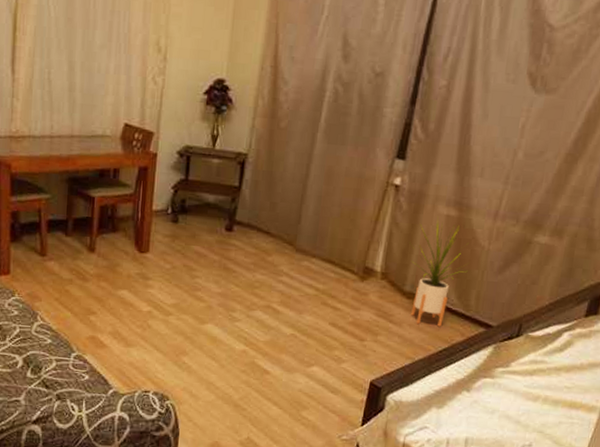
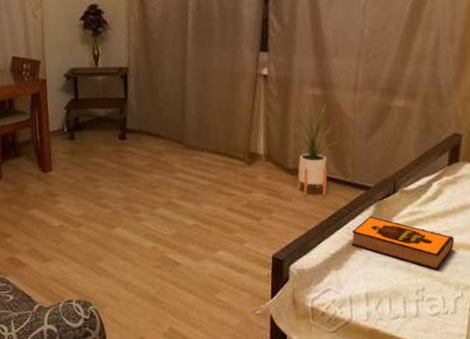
hardback book: none [459,357,576,428] -> present [351,216,454,271]

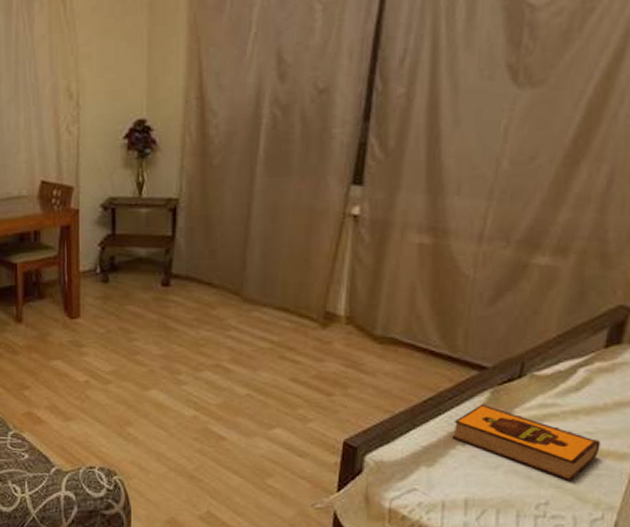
house plant: present [285,98,340,196] -> none [376,247,451,373]

